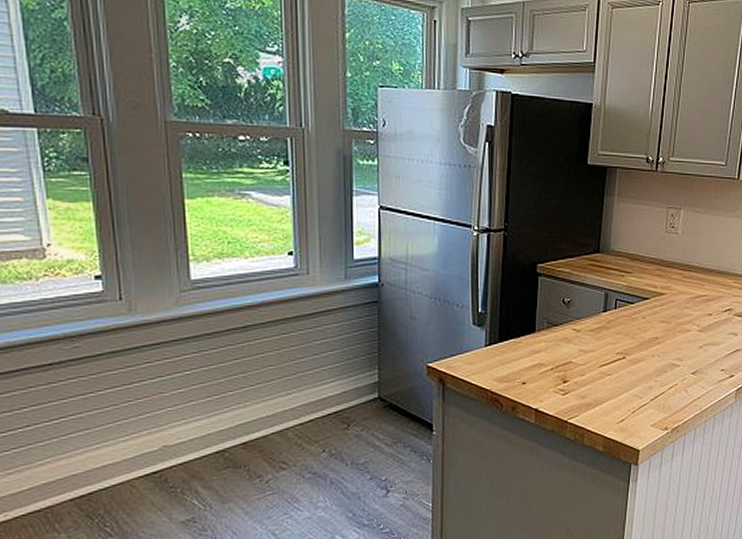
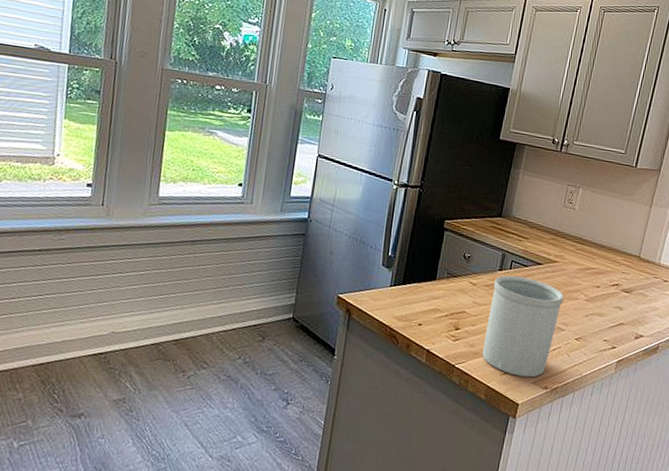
utensil holder: none [595,316,675,422] -> present [482,275,564,378]

